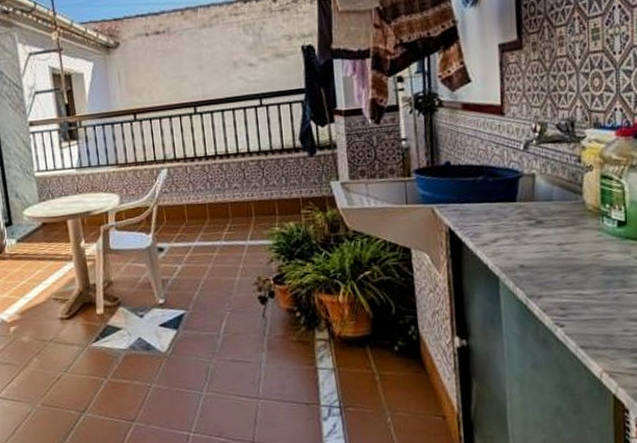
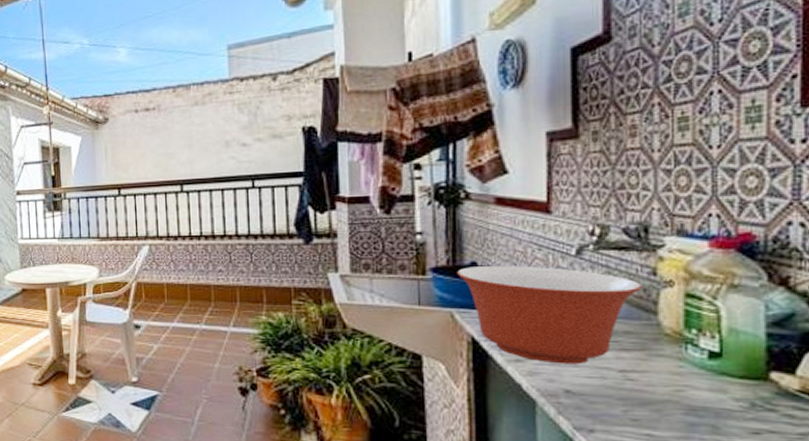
mixing bowl: none [435,161,572,244] -> present [457,266,642,364]

